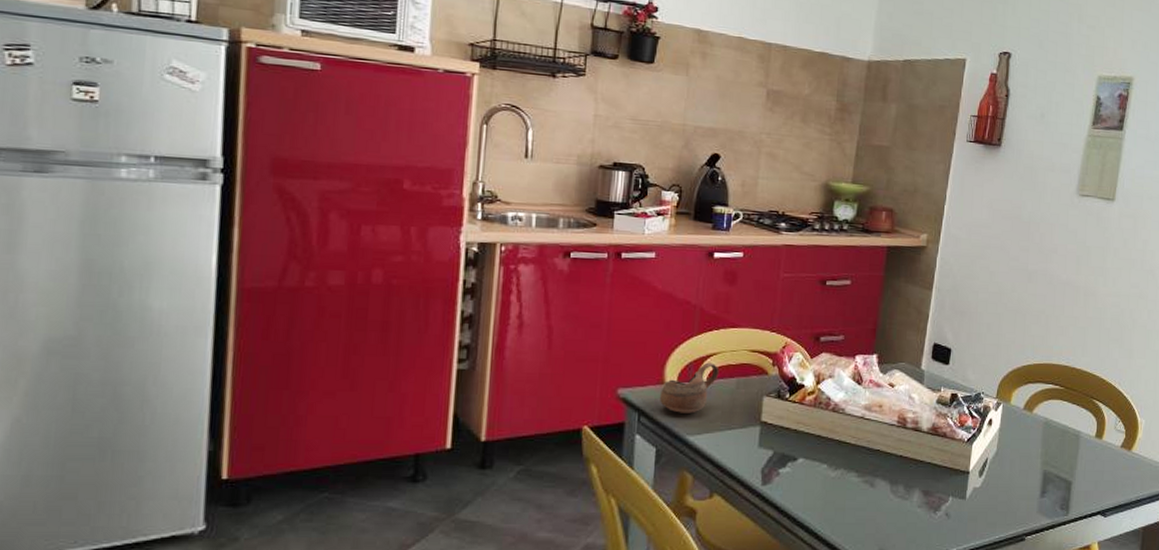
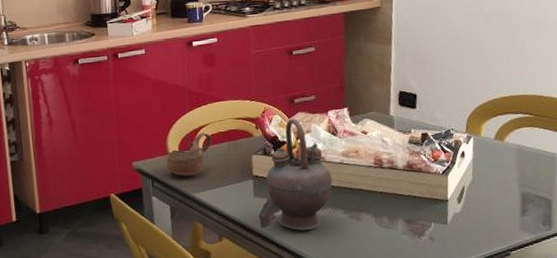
teapot: none [775,359,850,493] -> present [266,118,332,230]

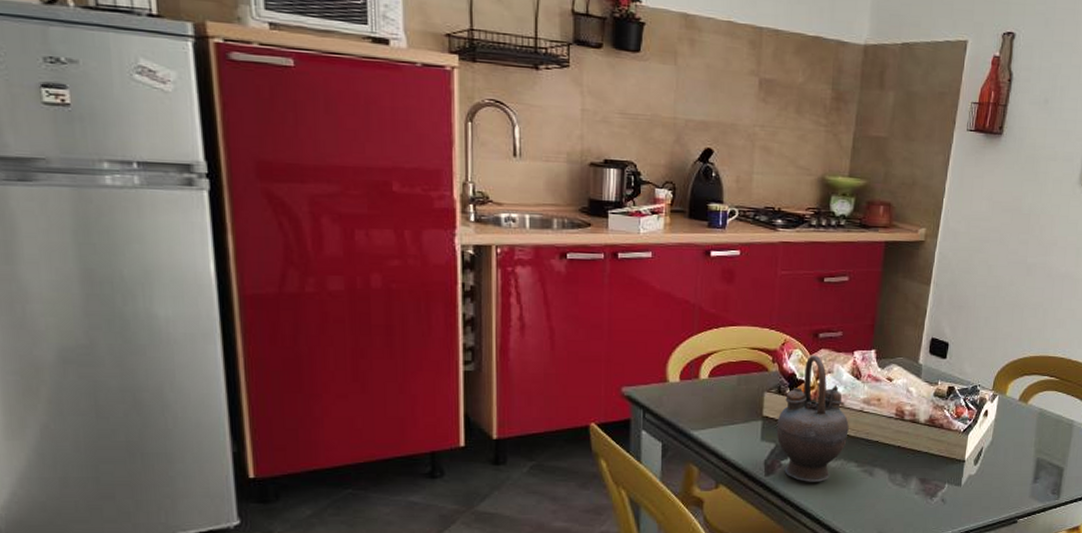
cup: present [166,132,212,176] -> none [664,360,721,410]

